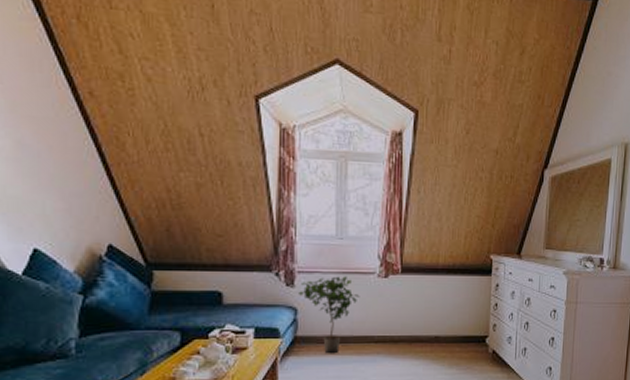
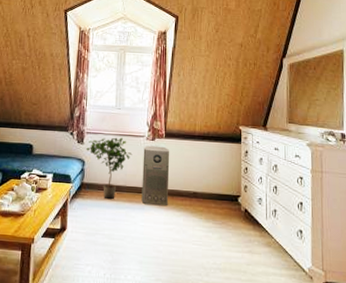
air purifier: none [372,284,408,356] -> present [141,145,170,206]

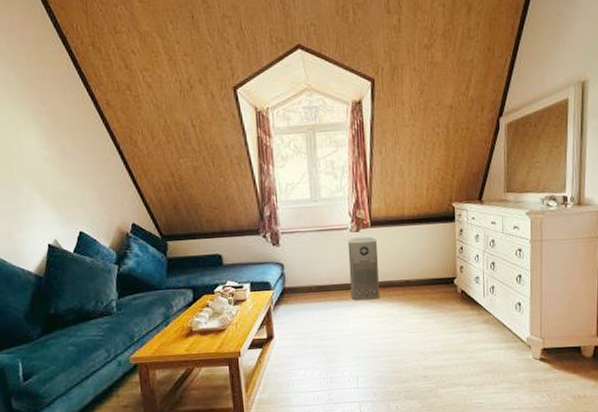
potted plant: present [86,137,133,200] -> none [283,233,336,302]

